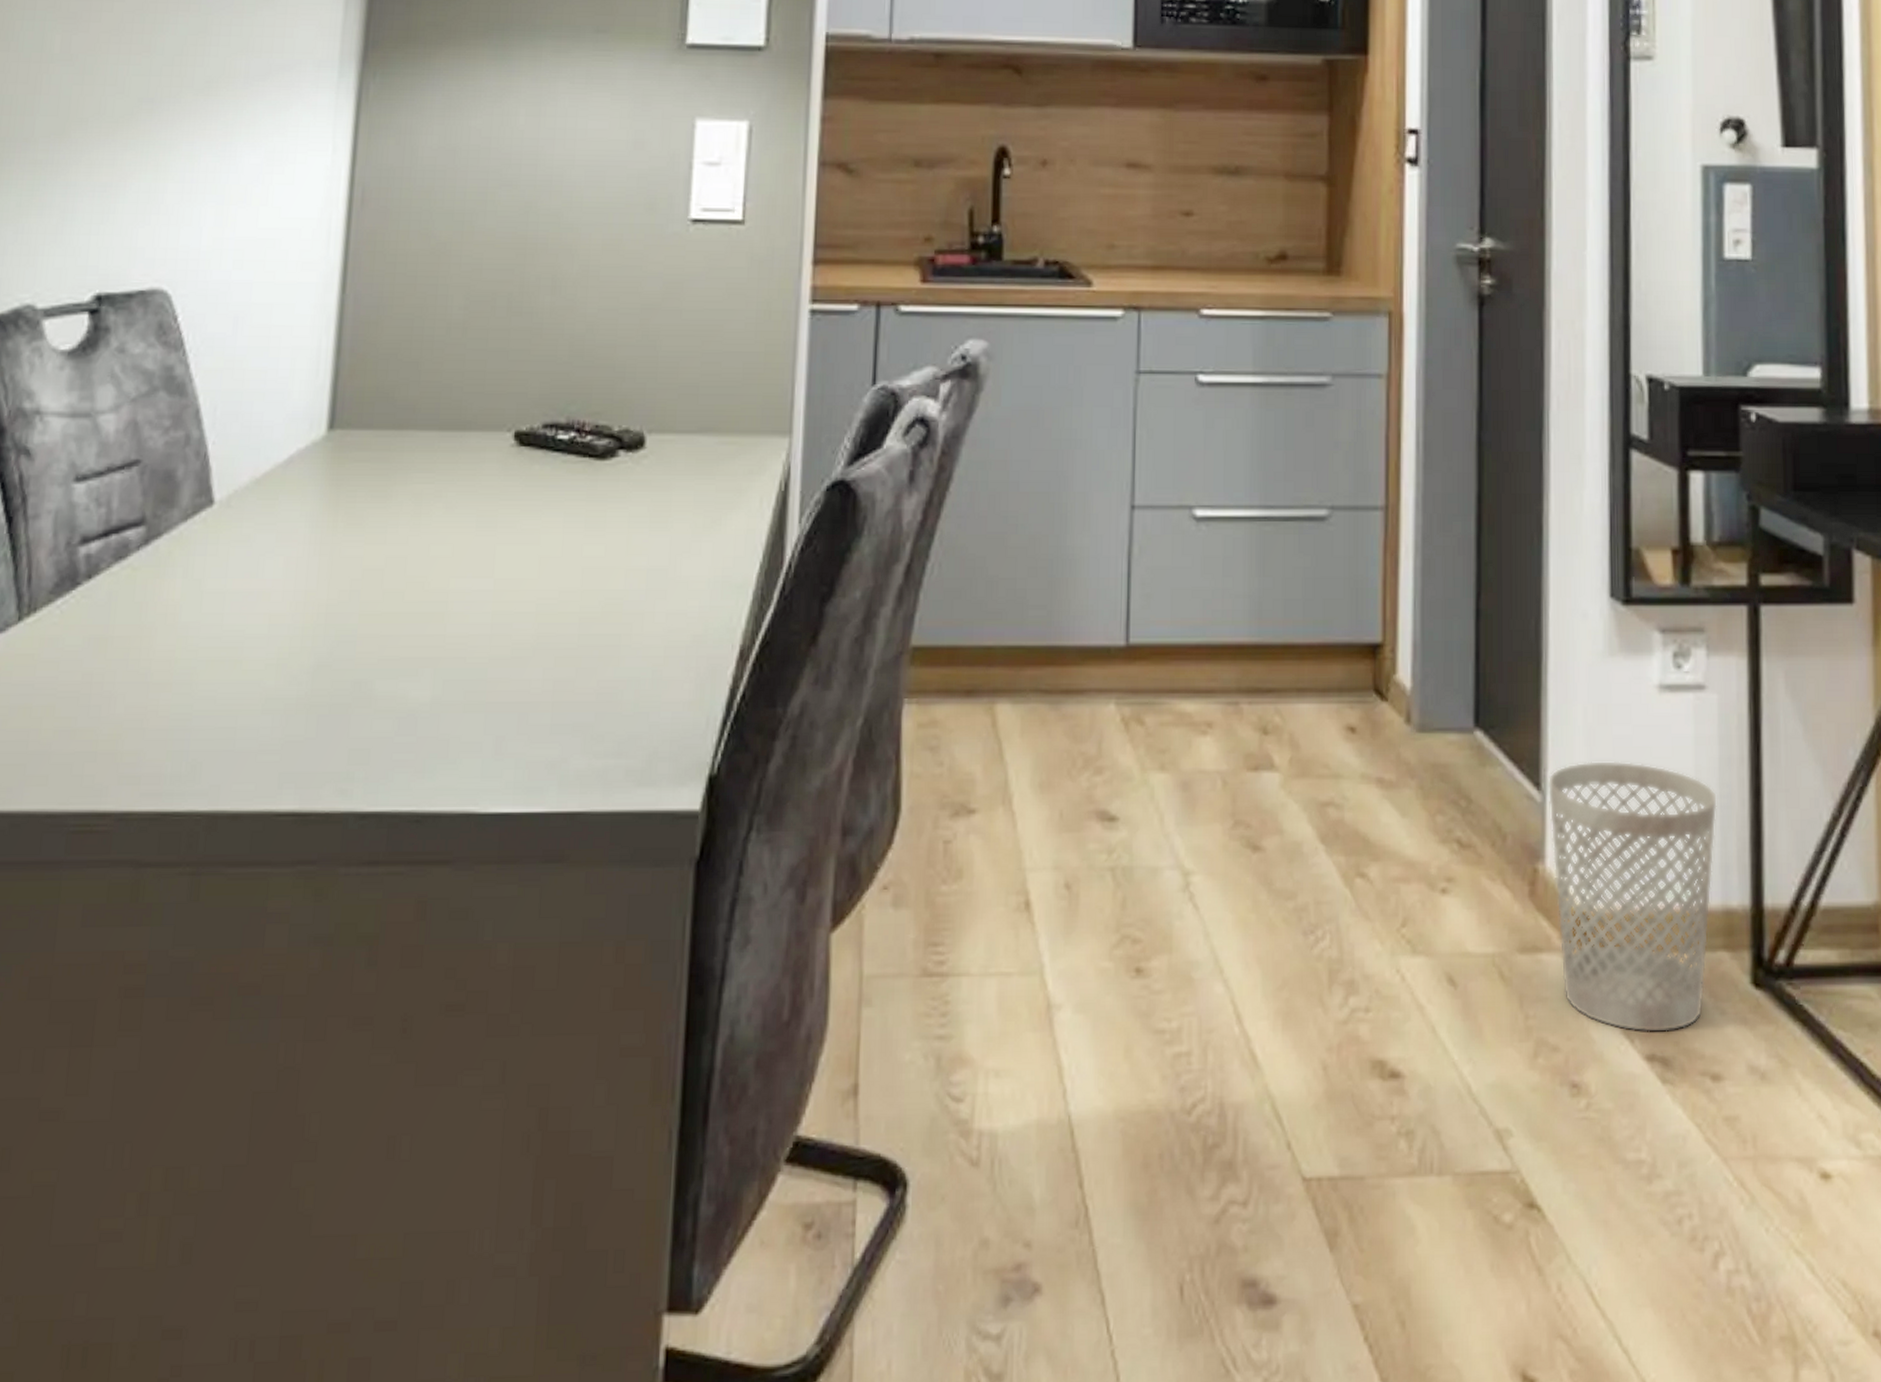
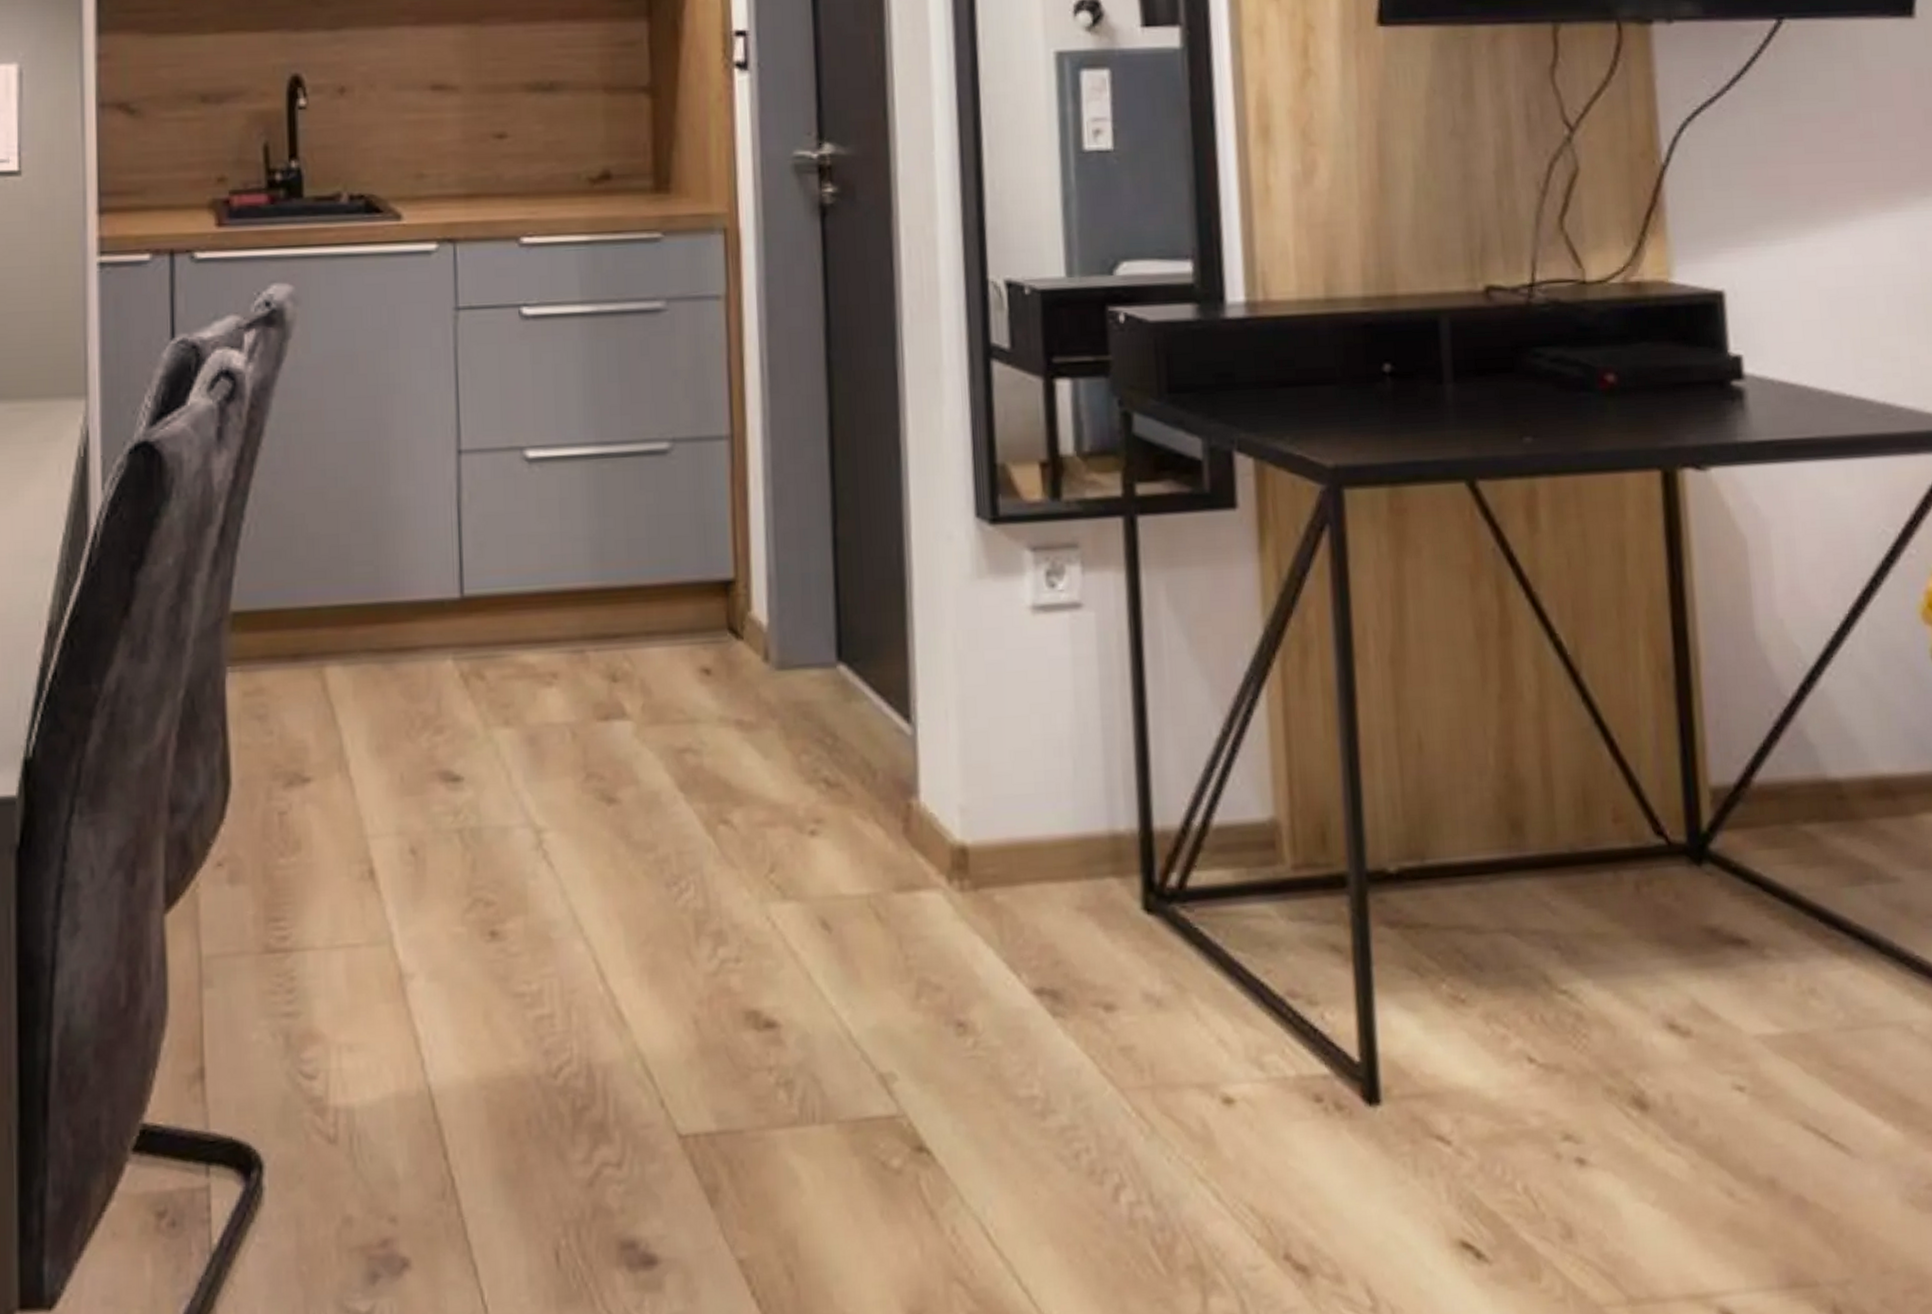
wastebasket: present [1547,760,1718,1033] -> none [917,687,1100,966]

